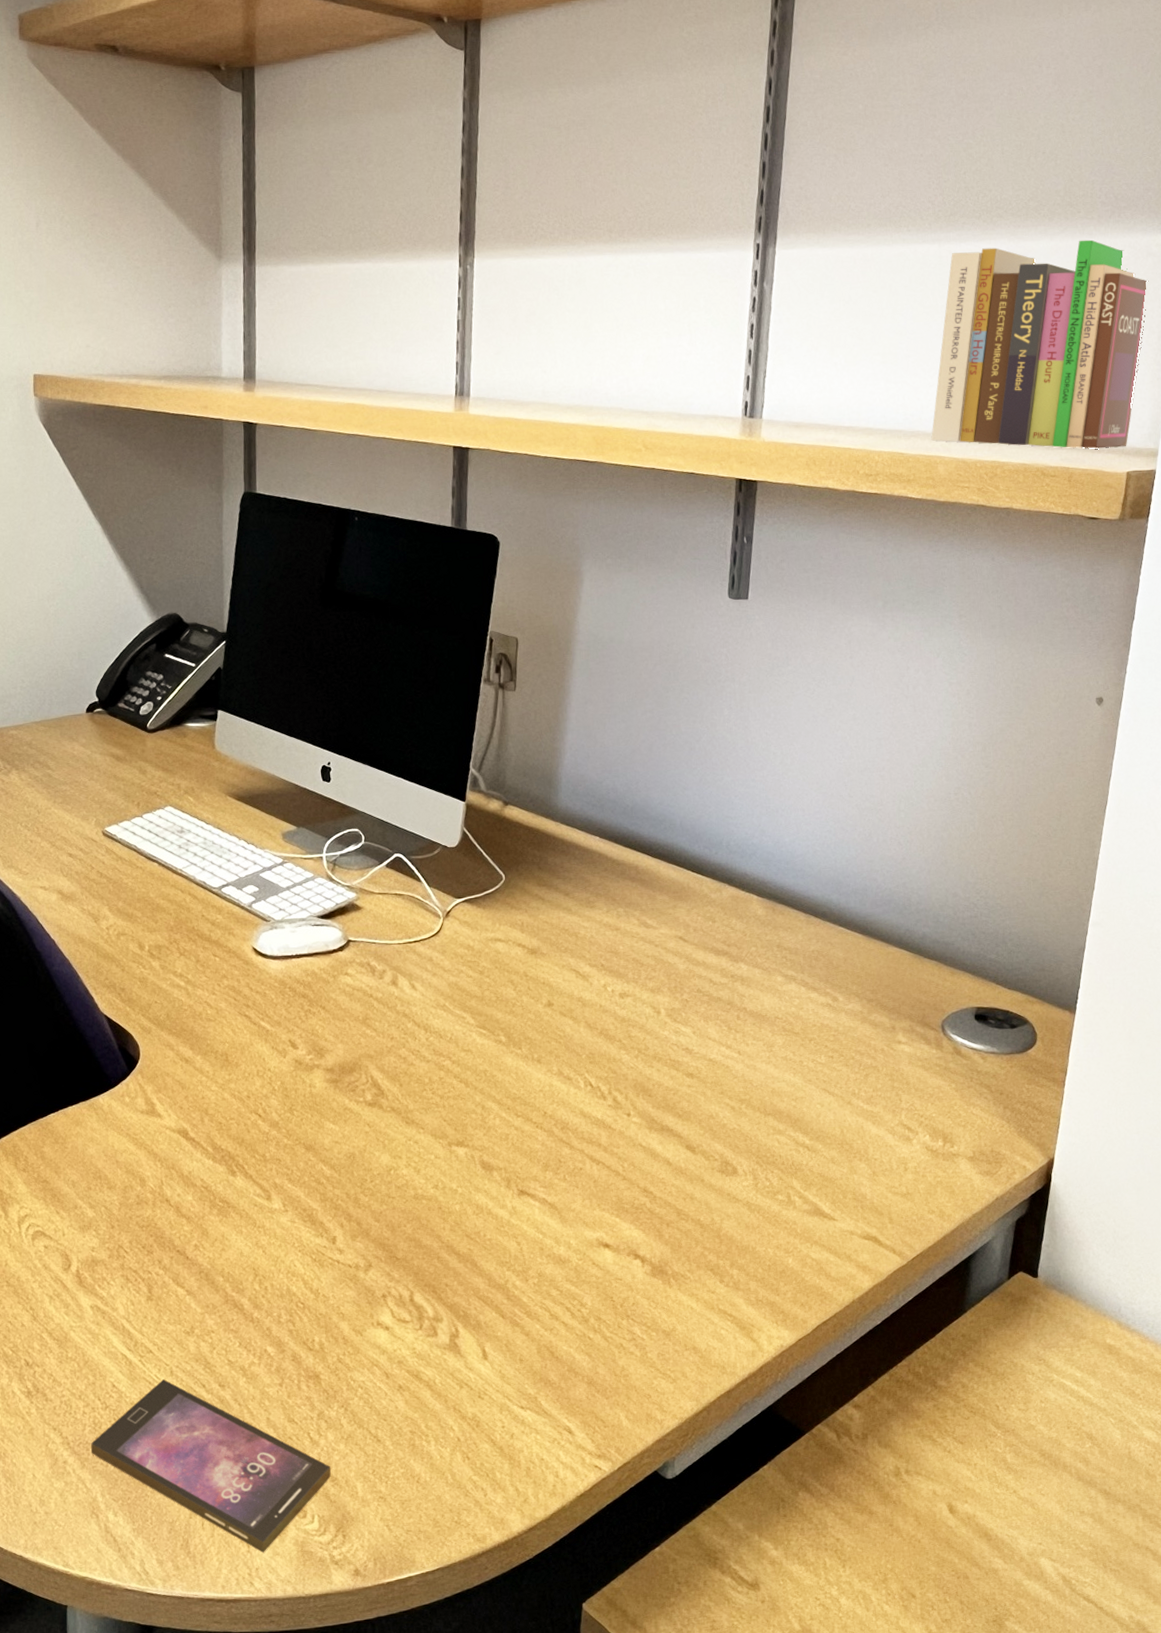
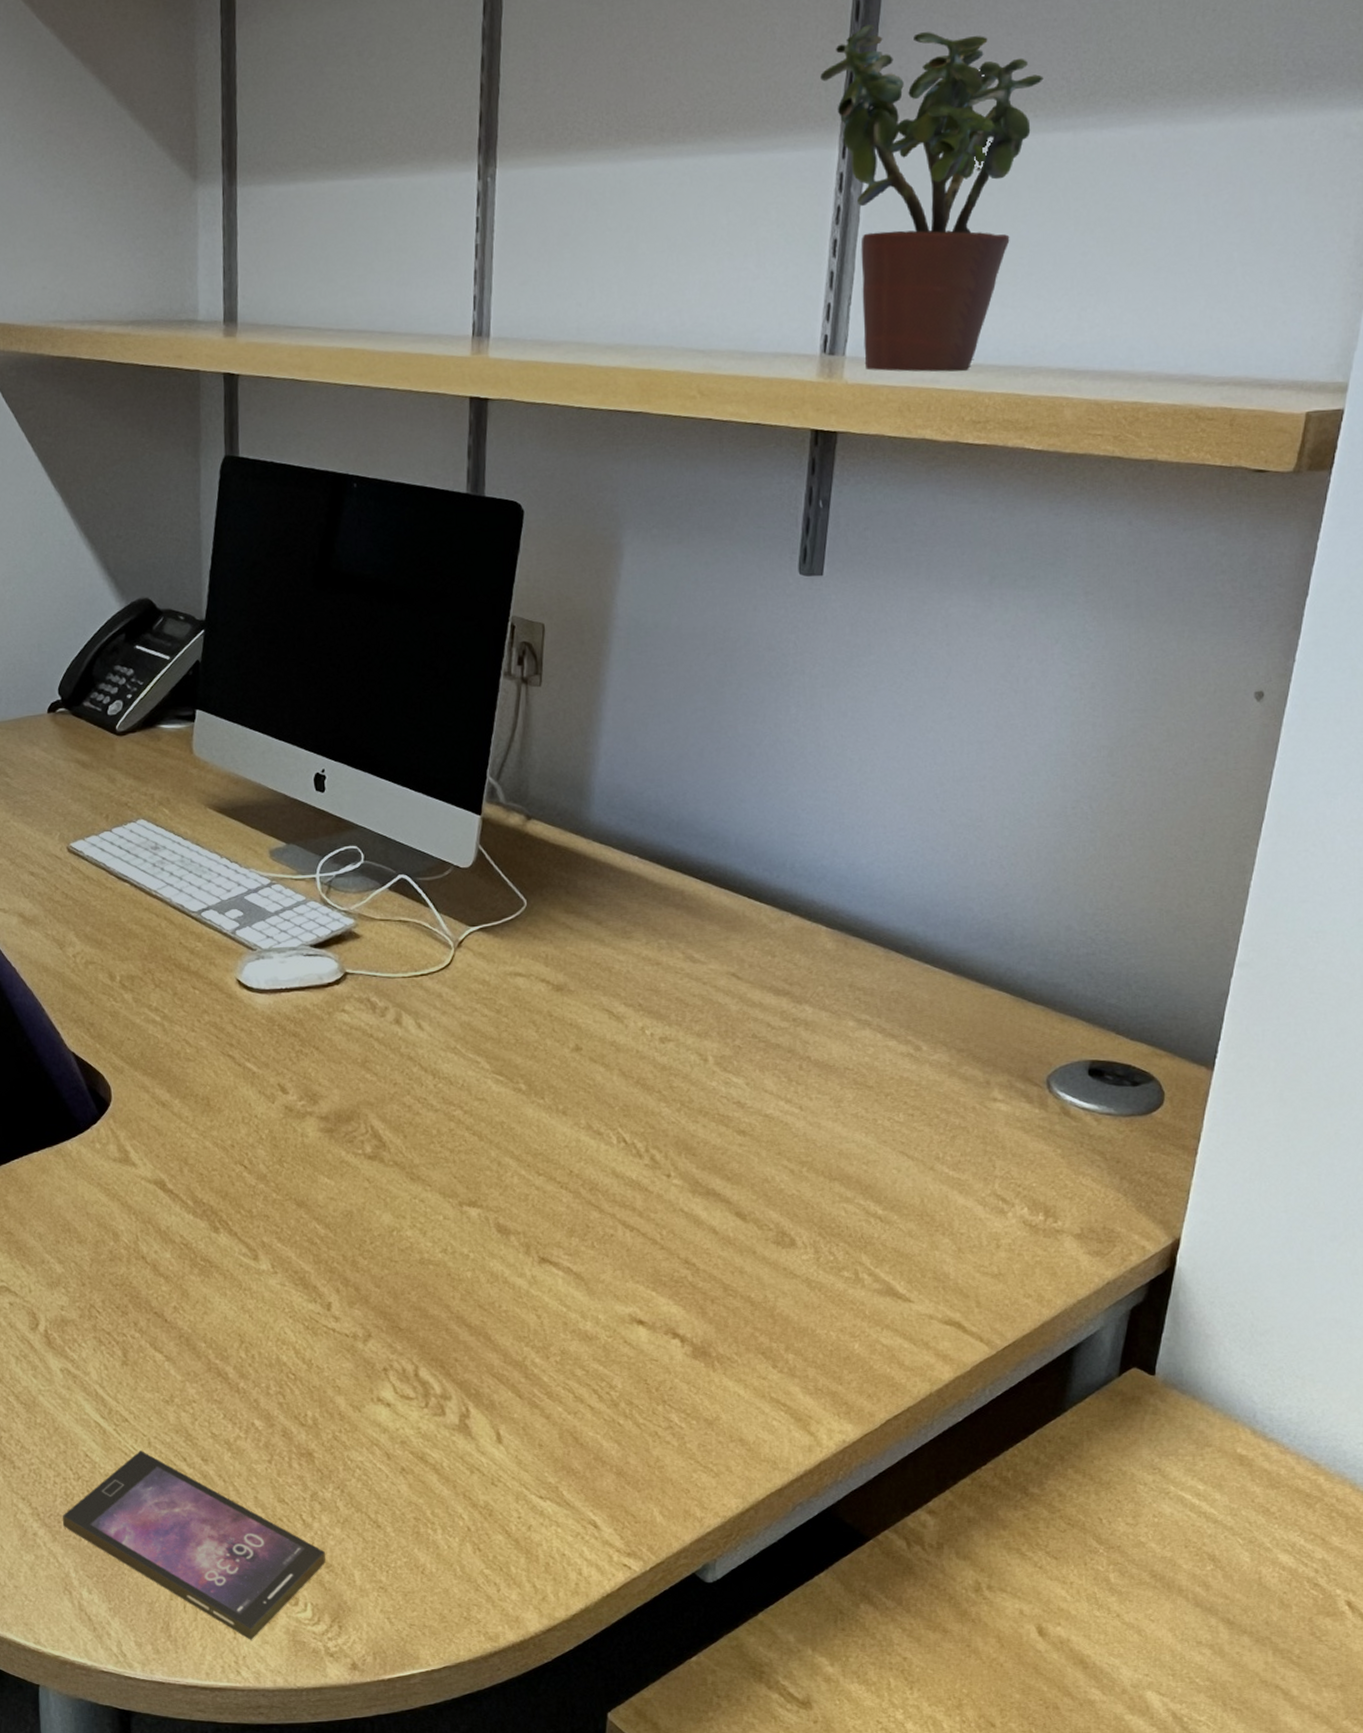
potted plant: none [737,153,914,434] -> present [820,24,1044,372]
books: present [931,239,1149,449] -> none [1056,119,1345,385]

